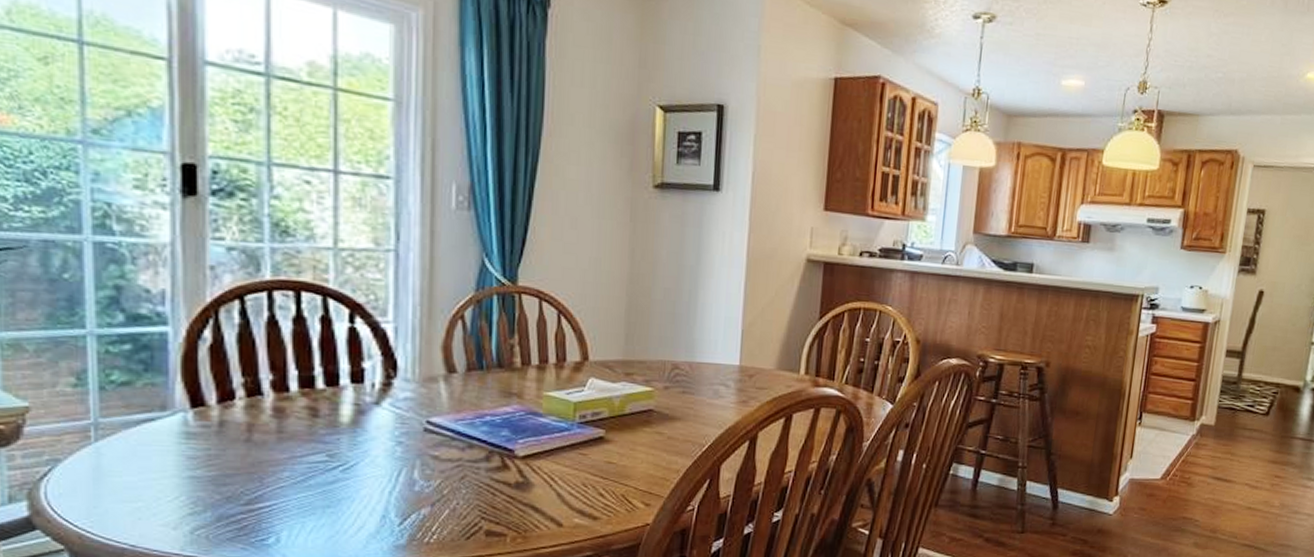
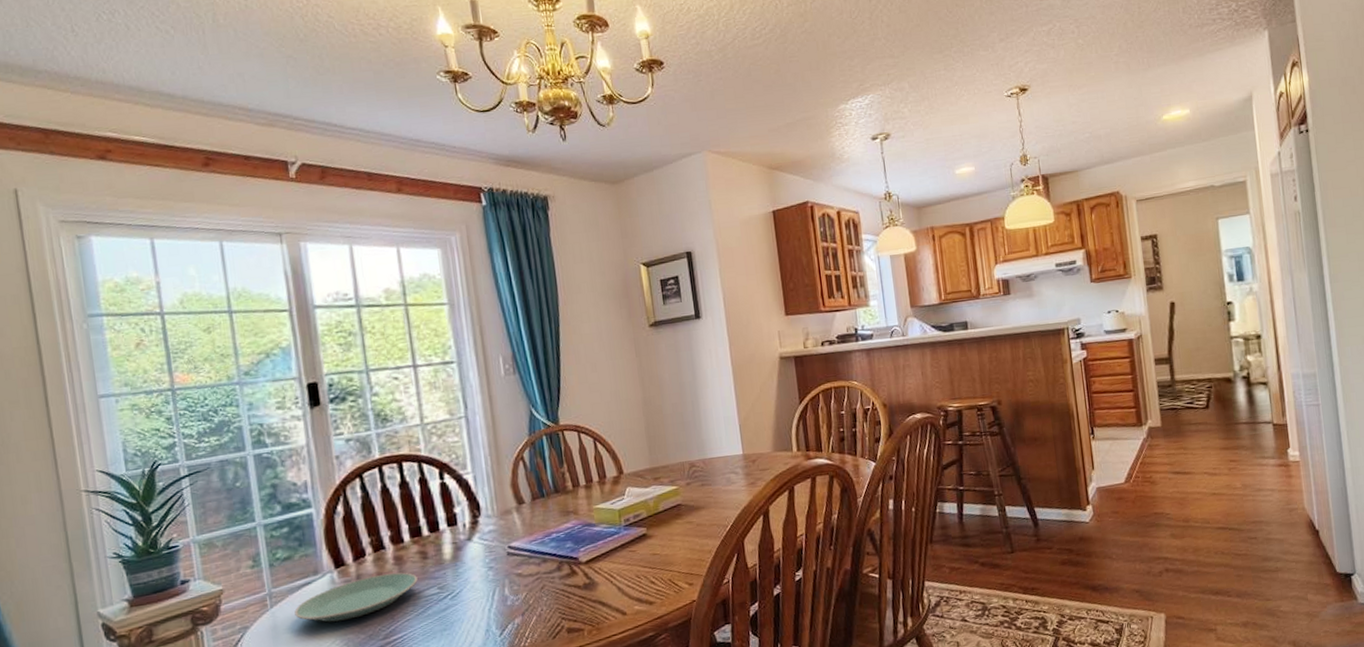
plate: none [128,426,301,474] -> present [294,572,418,623]

